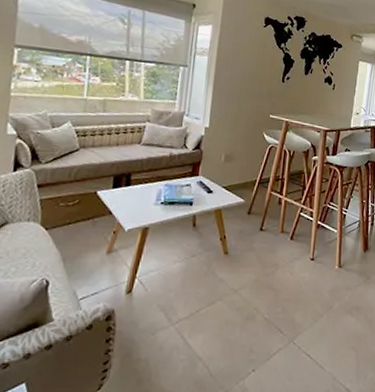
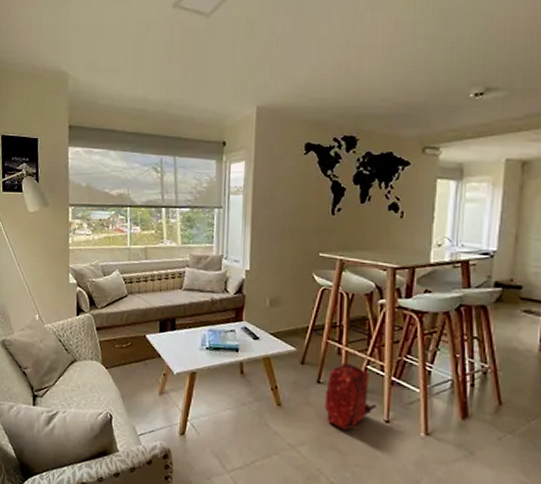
backpack: none [264,211,306,270] -> present [324,362,377,430]

